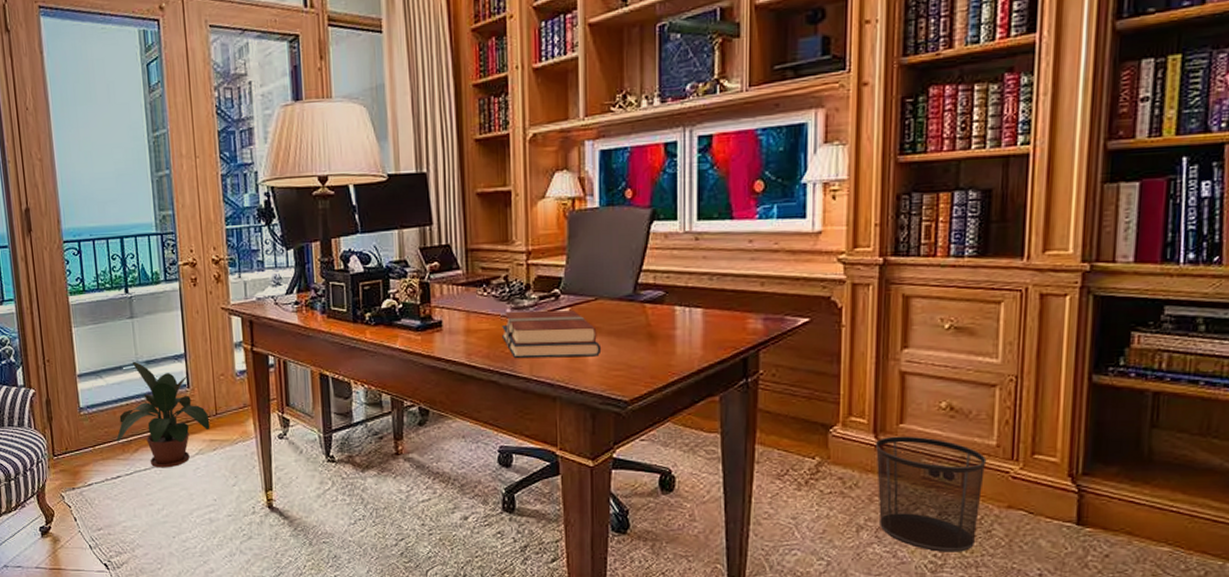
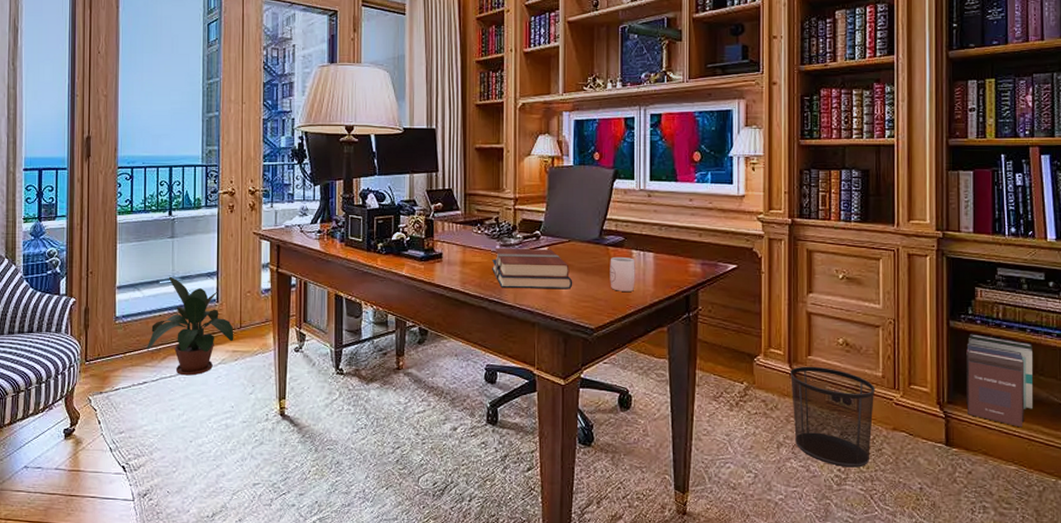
mug: none [647,314,681,356] -> present [610,256,637,292]
books: none [1108,389,1206,502] -> present [966,333,1034,428]

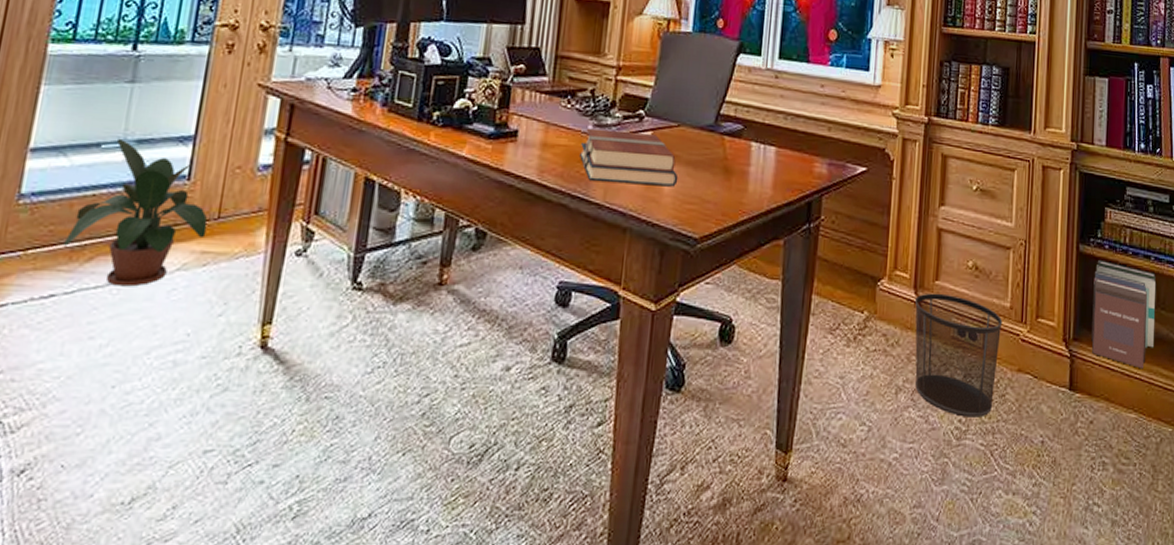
mug: present [610,256,637,292] -> none [722,148,754,194]

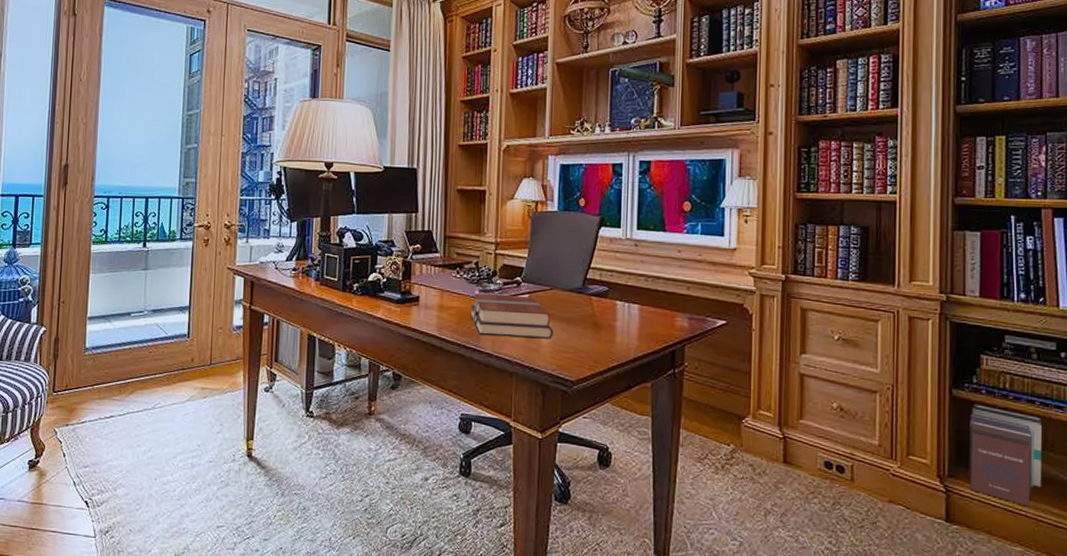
potted plant: present [63,138,208,287] -> none [115,309,204,412]
waste bin: present [914,293,1003,418] -> none [779,430,871,541]

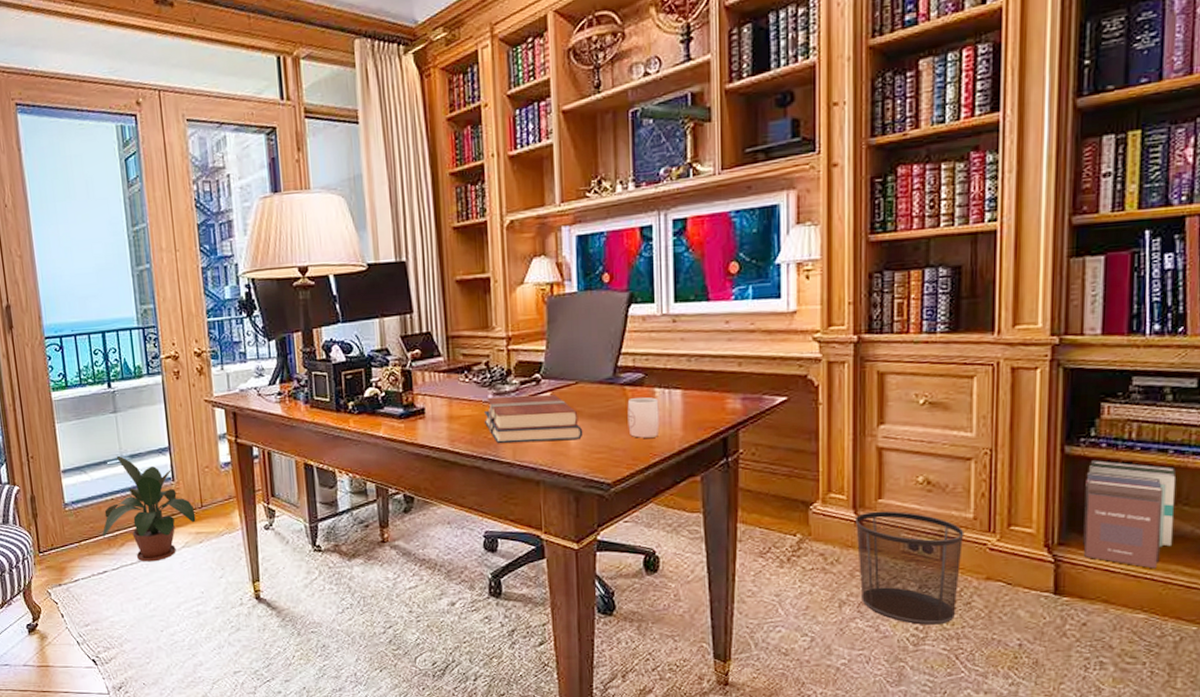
potted plant: none [115,309,204,412] -> present [102,455,196,562]
mug: none [592,307,620,344] -> present [627,396,661,438]
waste bin: none [779,430,871,541] -> present [854,511,965,625]

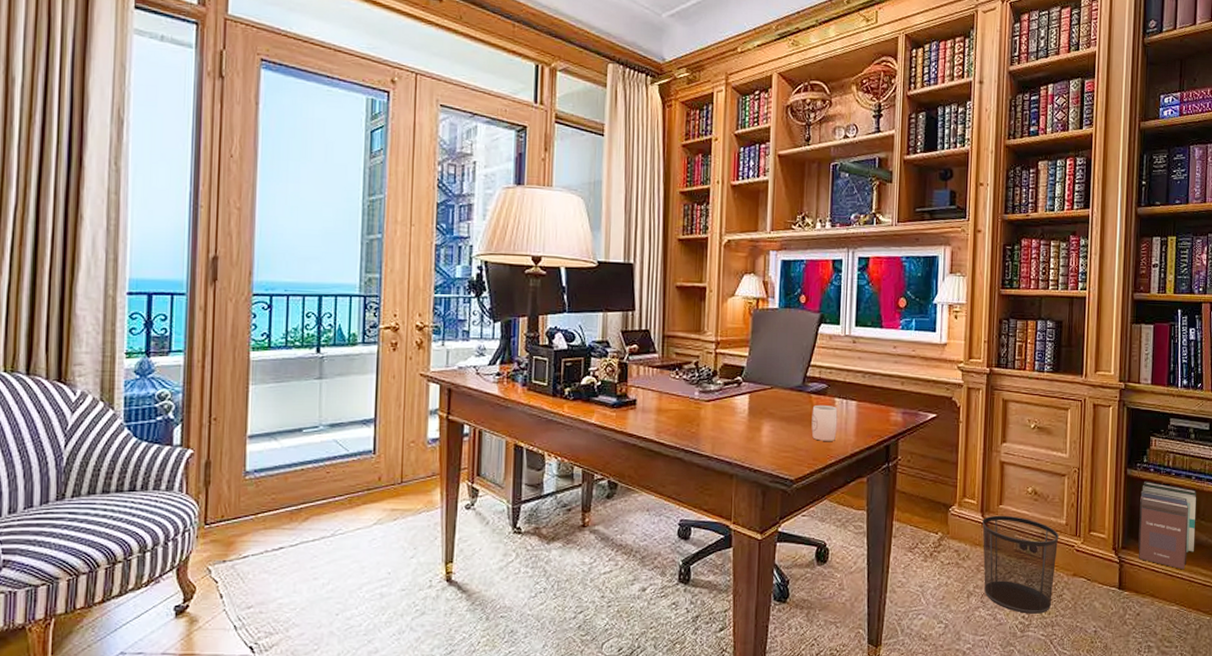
potted plant: present [102,455,196,562] -> none [284,423,394,539]
books: present [484,394,583,443] -> none [690,394,774,439]

